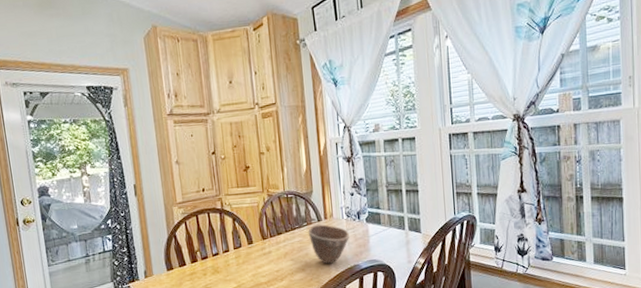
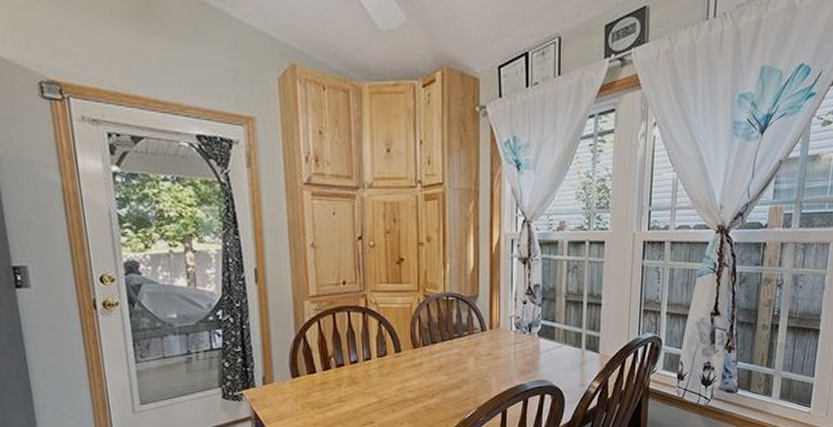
bowl: present [308,224,349,264] -> none [468,335,517,382]

